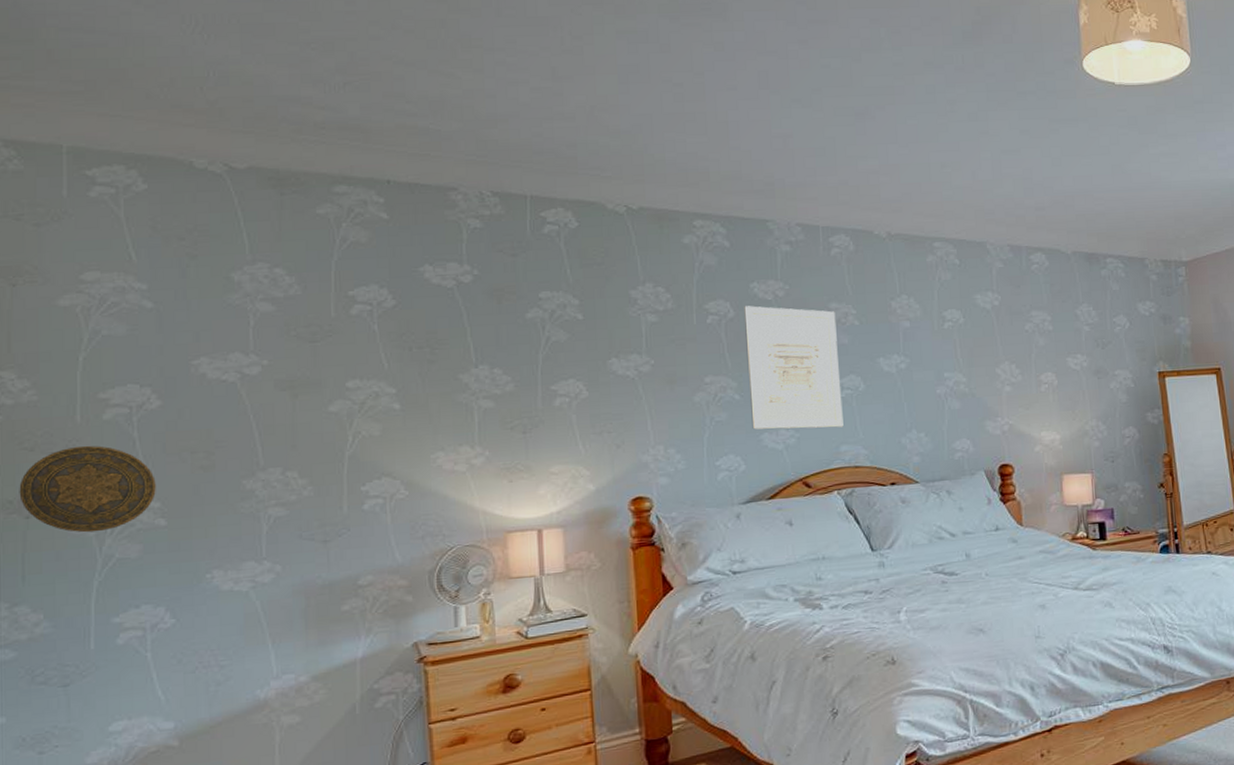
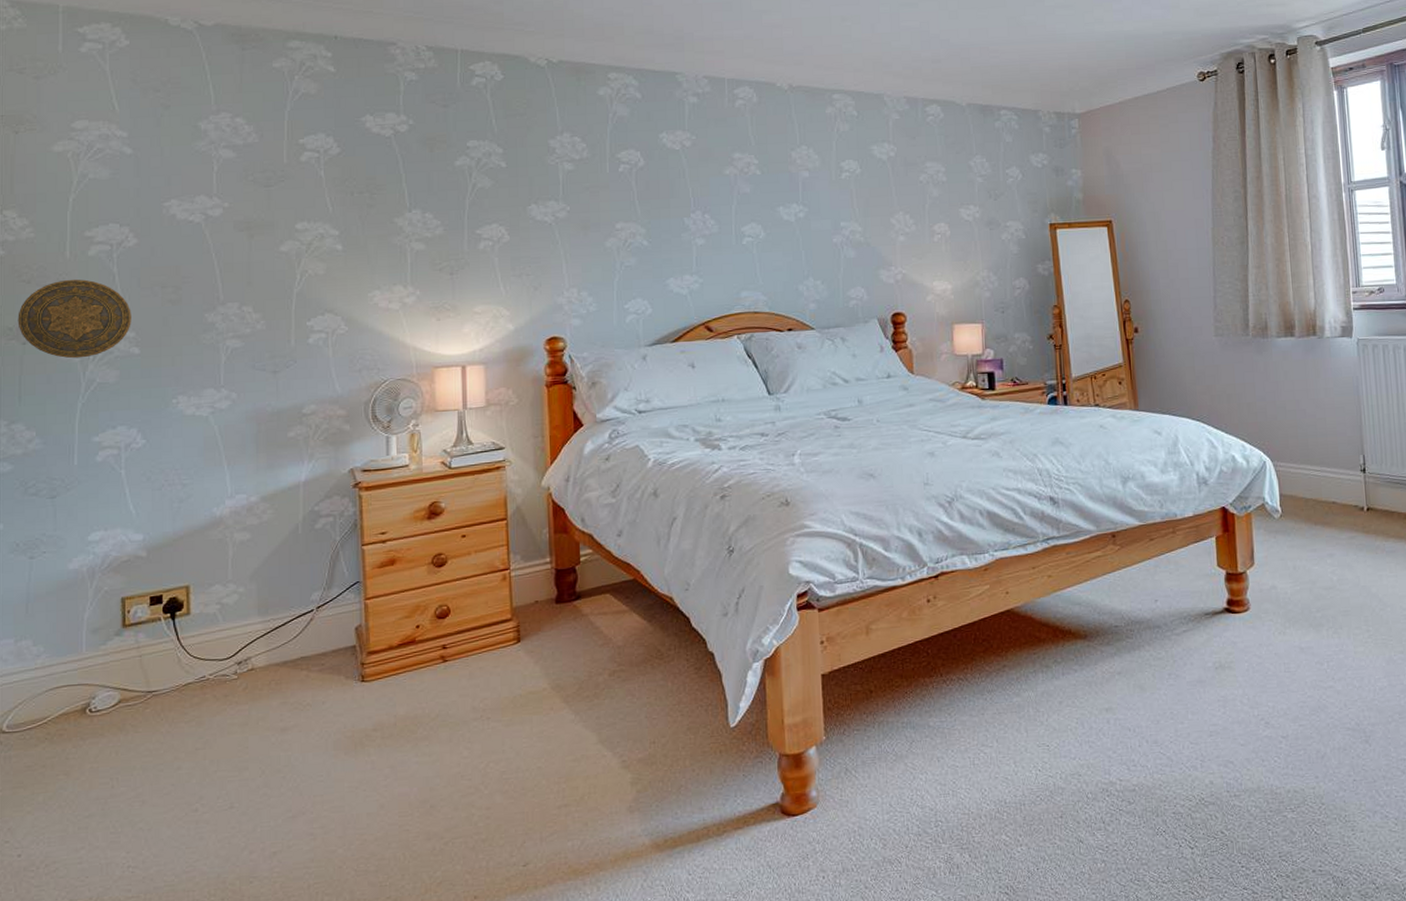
wall art: present [744,305,844,430] -> none [653,155,744,275]

